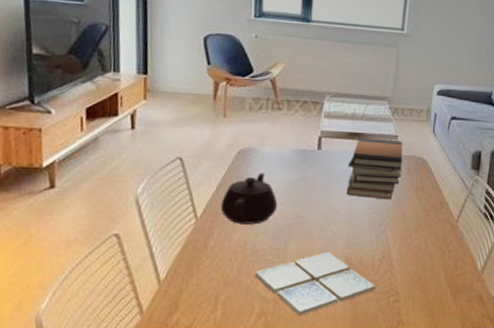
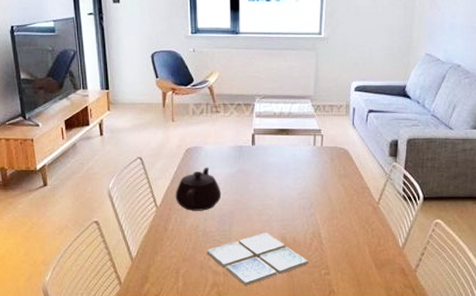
book stack: present [346,138,403,200] -> none [278,133,326,186]

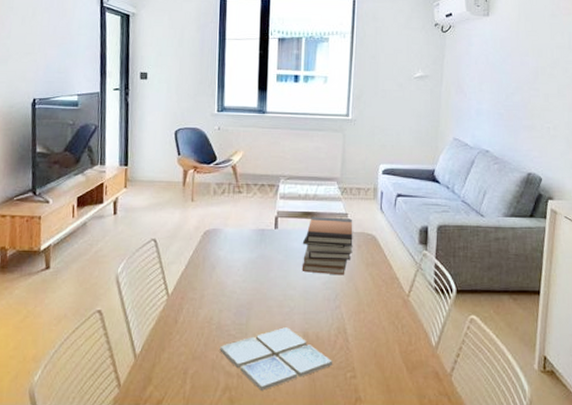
teapot: present [175,167,222,211] -> none [189,251,240,301]
book stack: none [278,133,326,186] -> present [301,217,353,276]

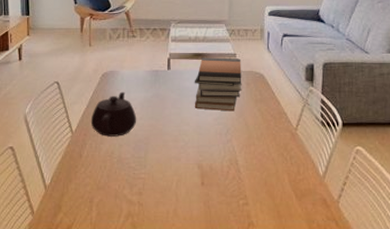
teapot: none [189,251,240,301] -> present [90,91,137,137]
drink coaster: present [220,327,333,391] -> none [121,160,227,217]

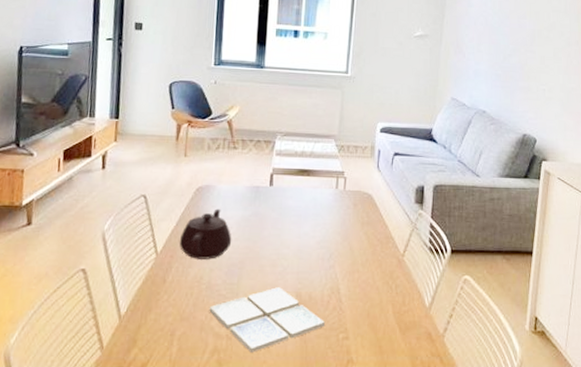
drink coaster: none [121,160,227,217] -> present [209,287,326,353]
book stack: present [194,57,242,112] -> none [296,174,350,235]

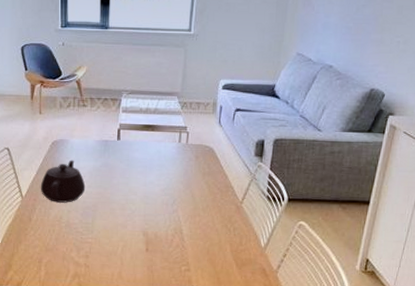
drink coaster: present [209,287,326,353] -> none [69,227,170,278]

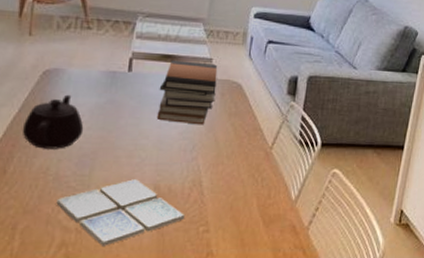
drink coaster: none [69,227,170,278] -> present [56,179,186,246]
book stack: none [142,129,192,183] -> present [156,60,218,125]

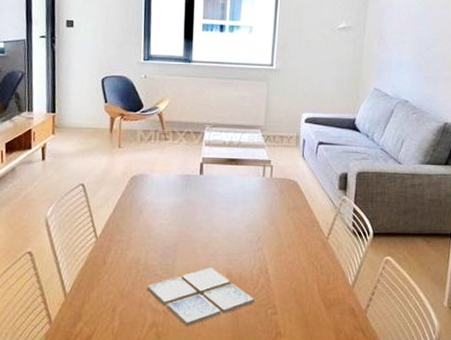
teapot: present [22,94,84,149] -> none [116,196,166,243]
book stack: present [156,60,218,125] -> none [226,163,276,219]

